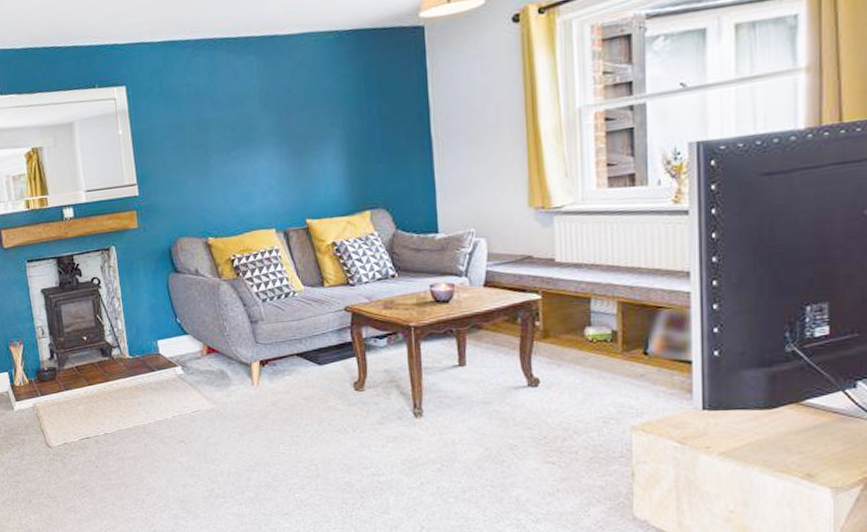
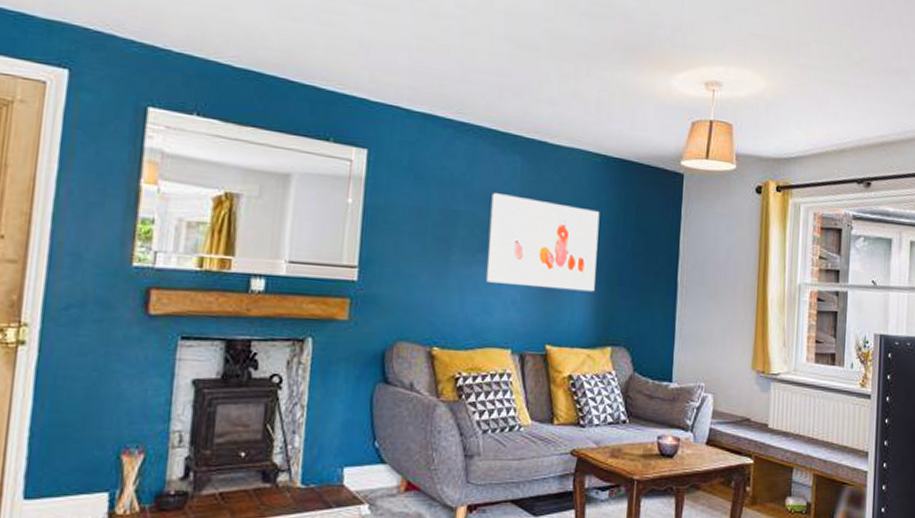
wall art: none [235,86,345,175] -> present [486,193,600,292]

